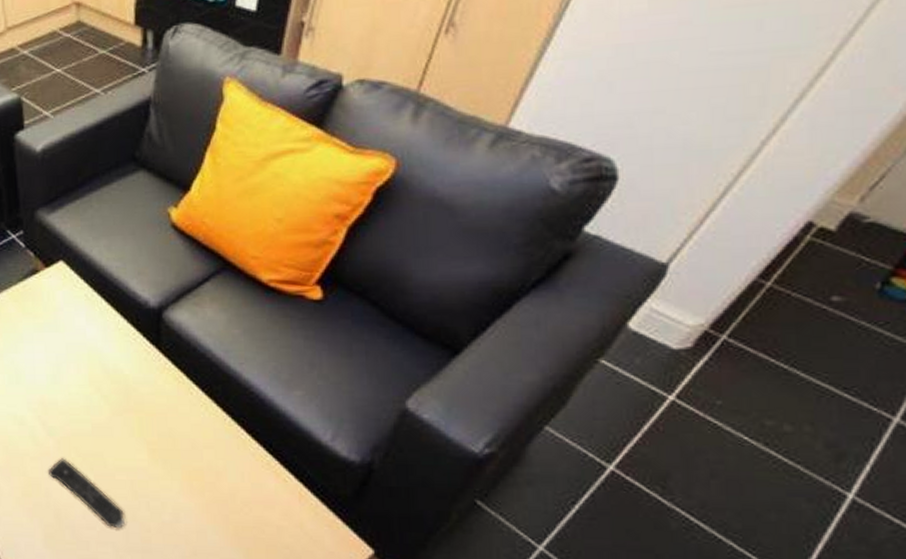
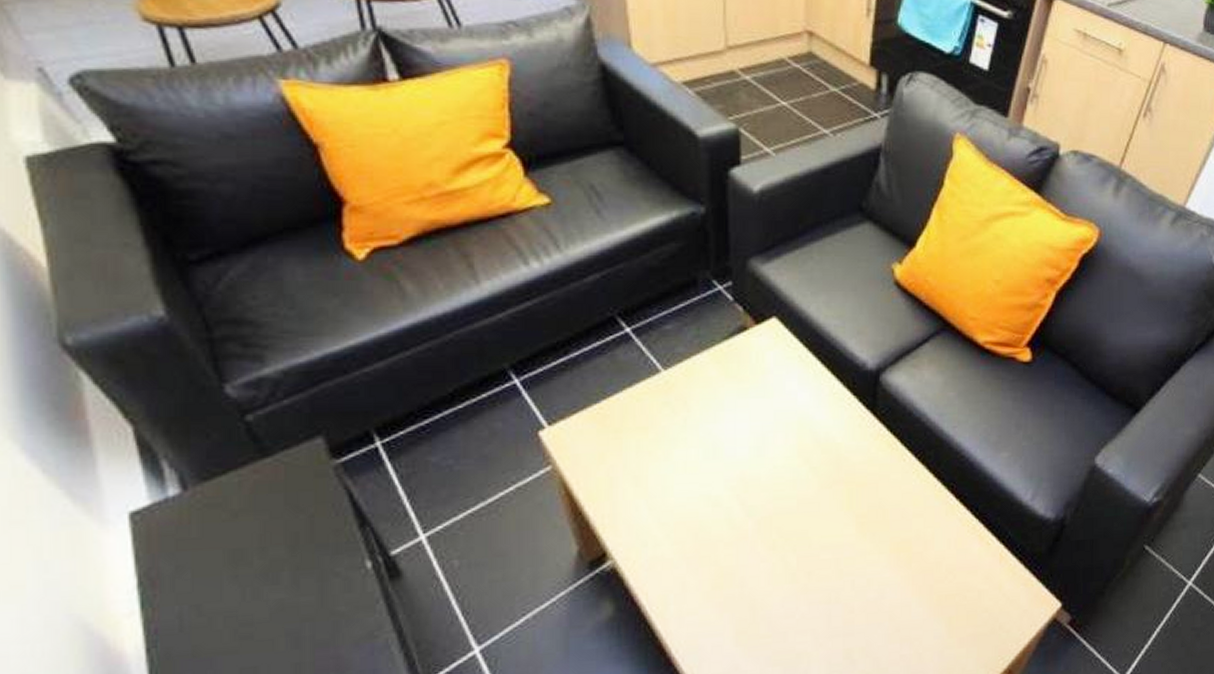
remote control: present [49,458,125,529] -> none [745,541,827,614]

